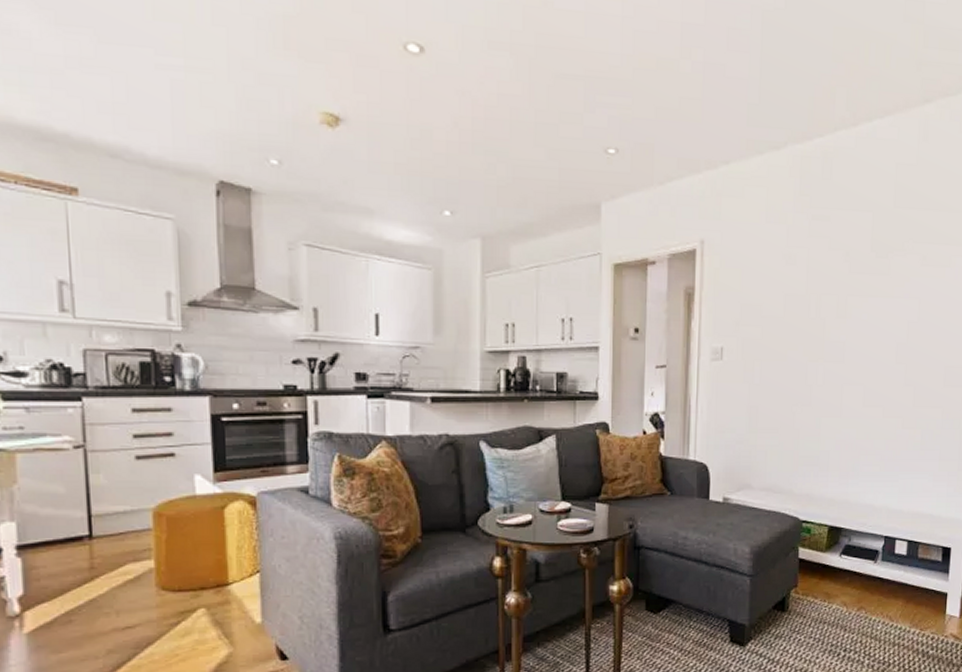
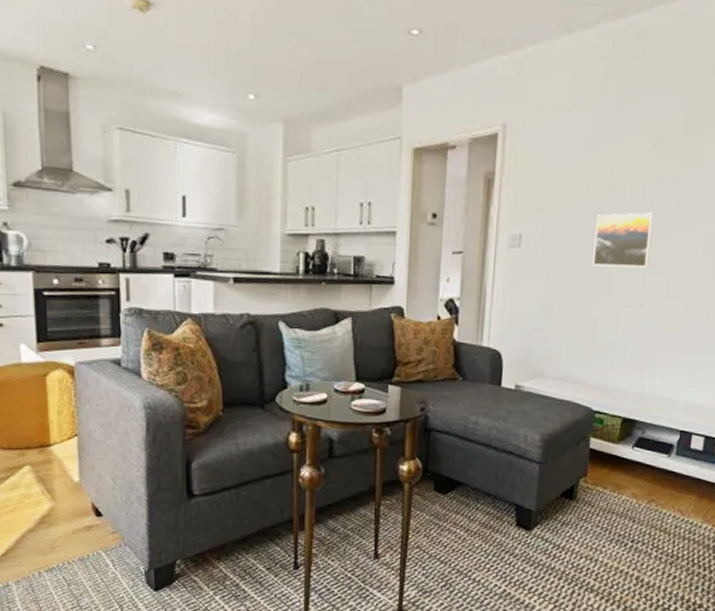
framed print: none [793,324,849,378] -> present [593,212,655,268]

